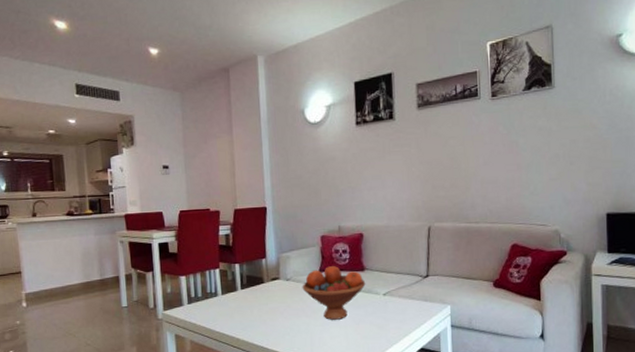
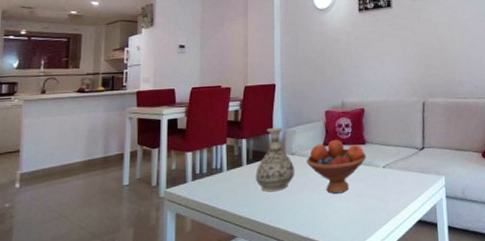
vase: none [250,252,291,317] -> present [255,127,295,192]

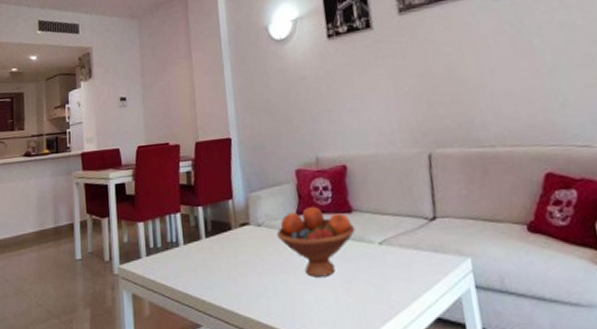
vase: present [255,127,295,192] -> none [216,191,265,273]

